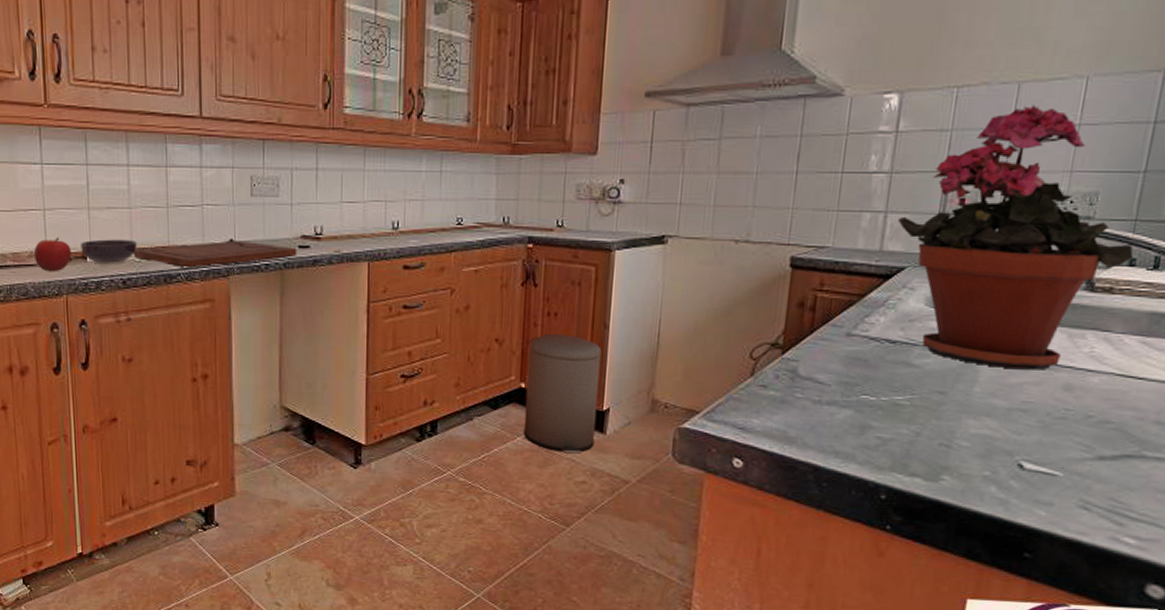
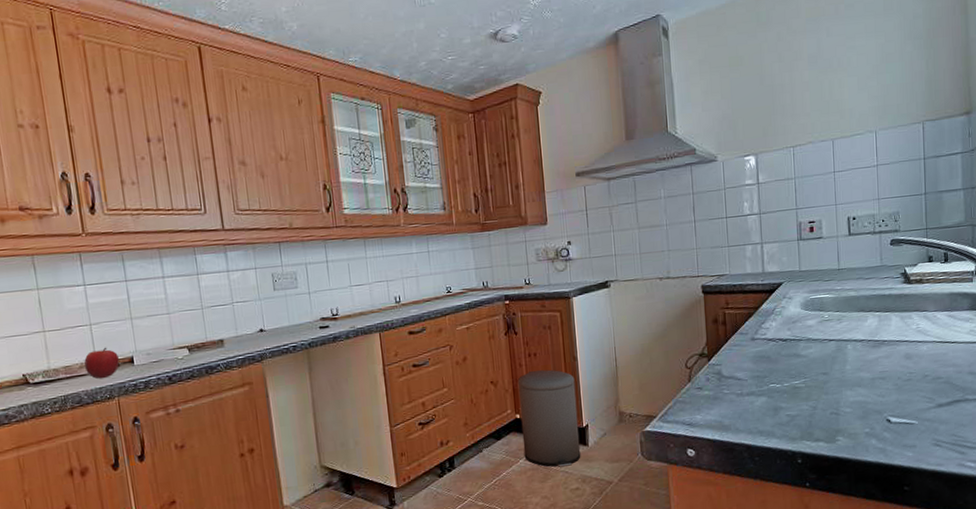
bowl: present [81,239,137,265] -> none [127,340,179,367]
cutting board: present [134,240,297,268] -> none [176,328,319,359]
potted plant: present [898,104,1134,370] -> none [771,154,930,349]

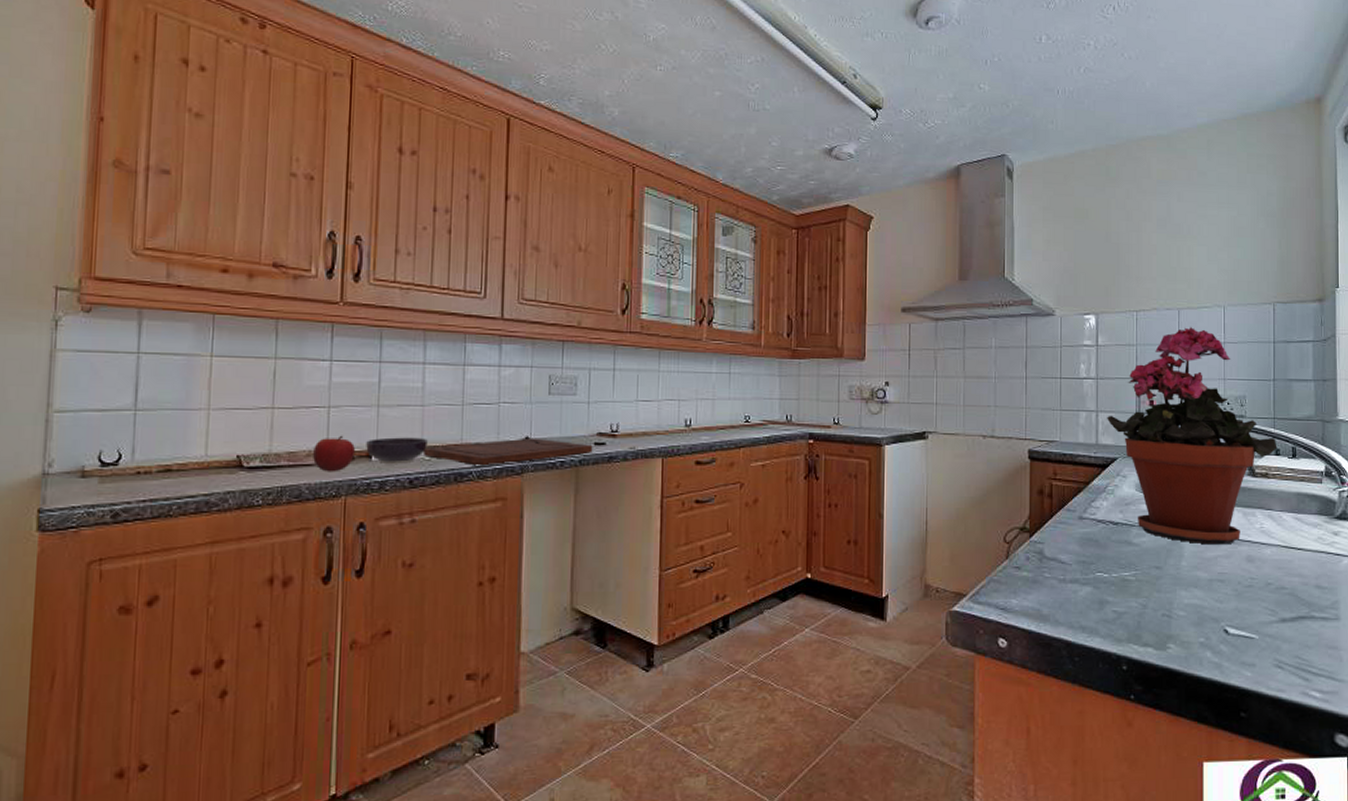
bowl: none [127,340,179,367] -> present [366,437,428,464]
cutting board: none [176,328,319,359] -> present [424,438,593,466]
pedal bin: present [517,369,581,467] -> none [811,523,878,643]
potted plant: none [771,154,930,349] -> present [1107,326,1278,545]

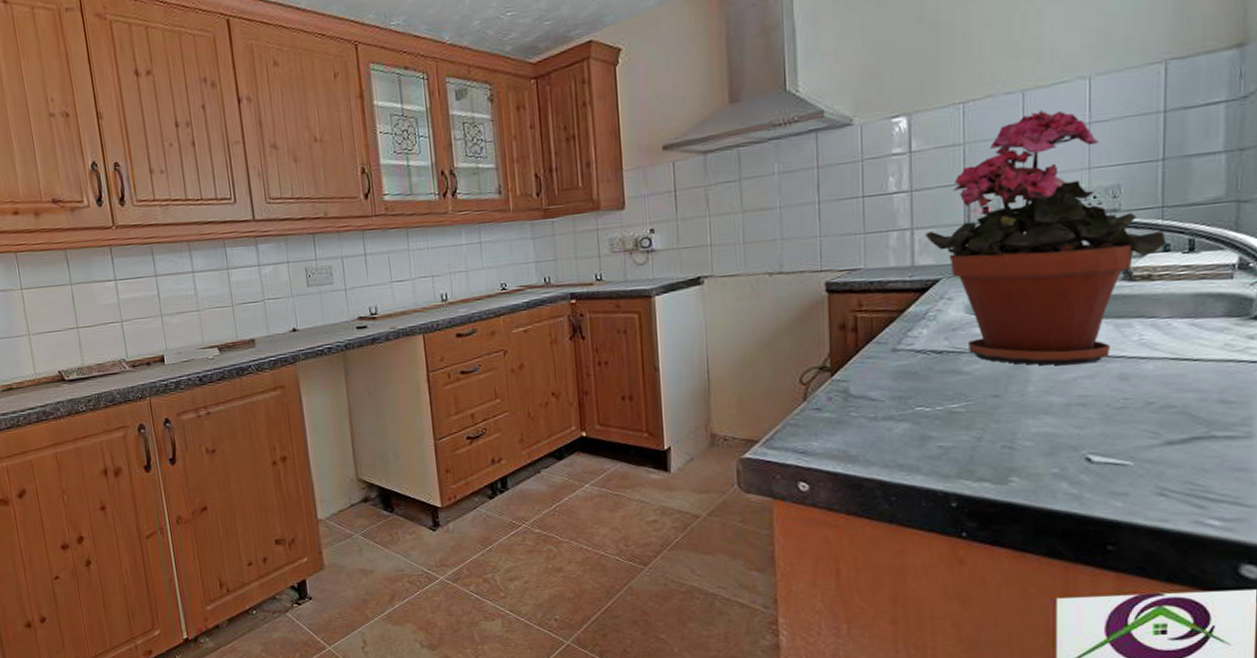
fruit: present [313,435,355,472] -> none [116,344,150,378]
bowl: present [366,437,428,464] -> none [157,339,209,366]
cutting board: present [424,438,593,466] -> none [206,328,356,360]

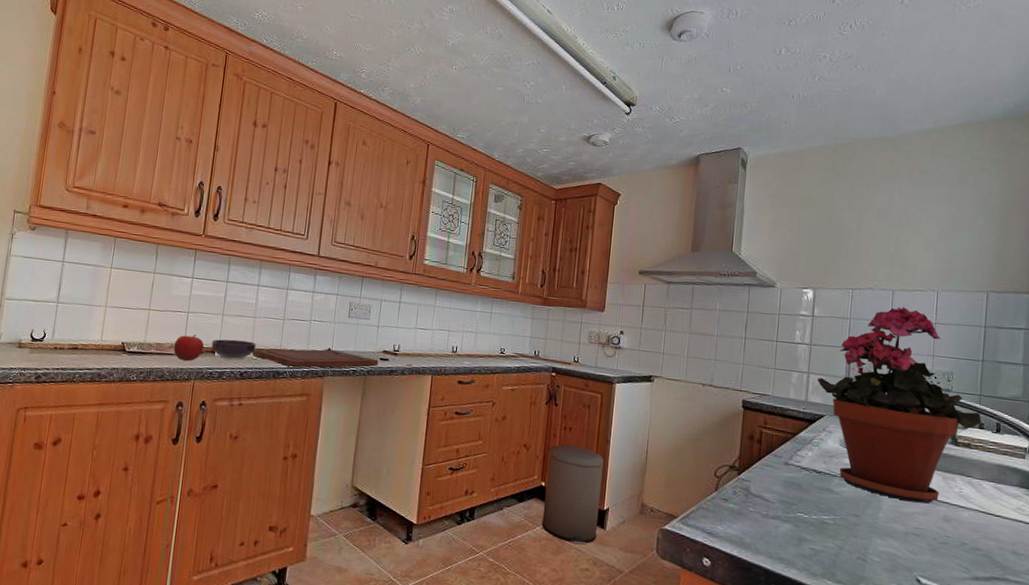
fruit: none [116,344,150,378] -> present [174,334,204,362]
bowl: none [157,339,209,366] -> present [211,339,256,360]
cutting board: none [206,328,356,360] -> present [252,349,379,368]
pedal bin: none [584,380,661,495] -> present [541,443,604,545]

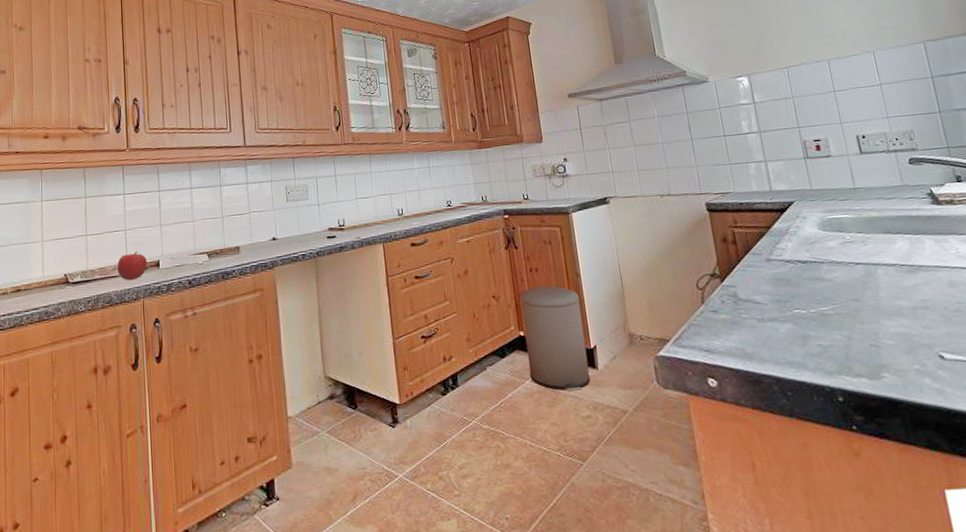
bowl: present [211,339,256,360] -> none [154,246,200,270]
cutting board: present [252,349,379,368] -> none [197,237,326,265]
potted plant: present [817,306,982,503] -> none [776,73,958,274]

